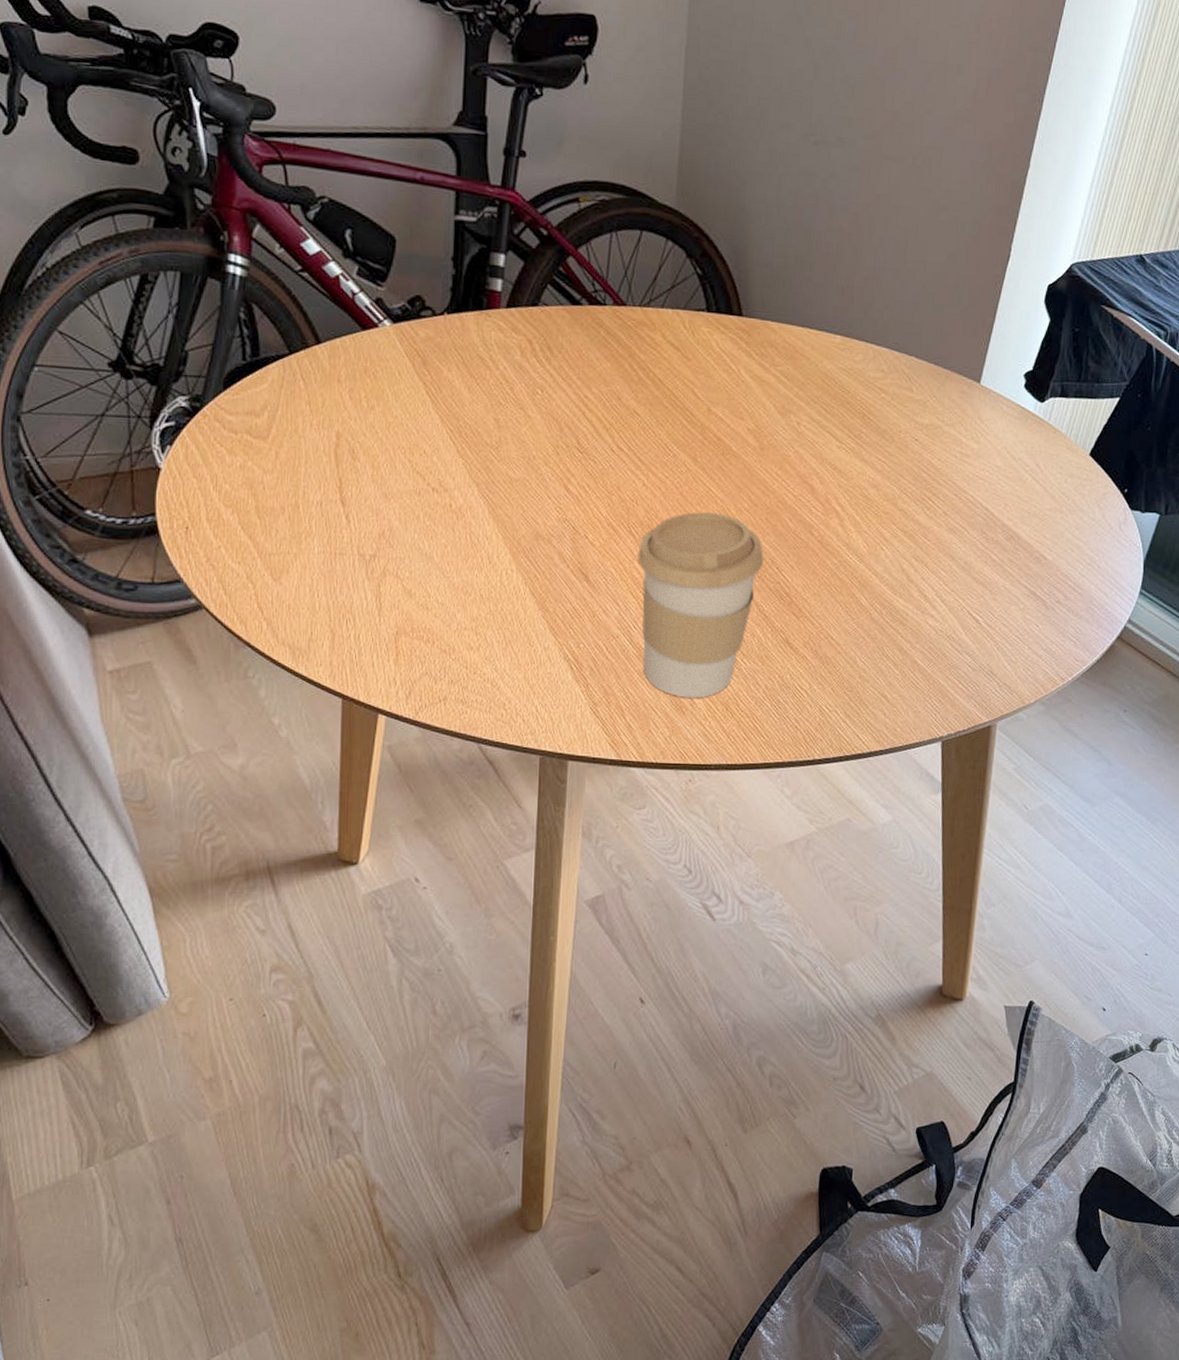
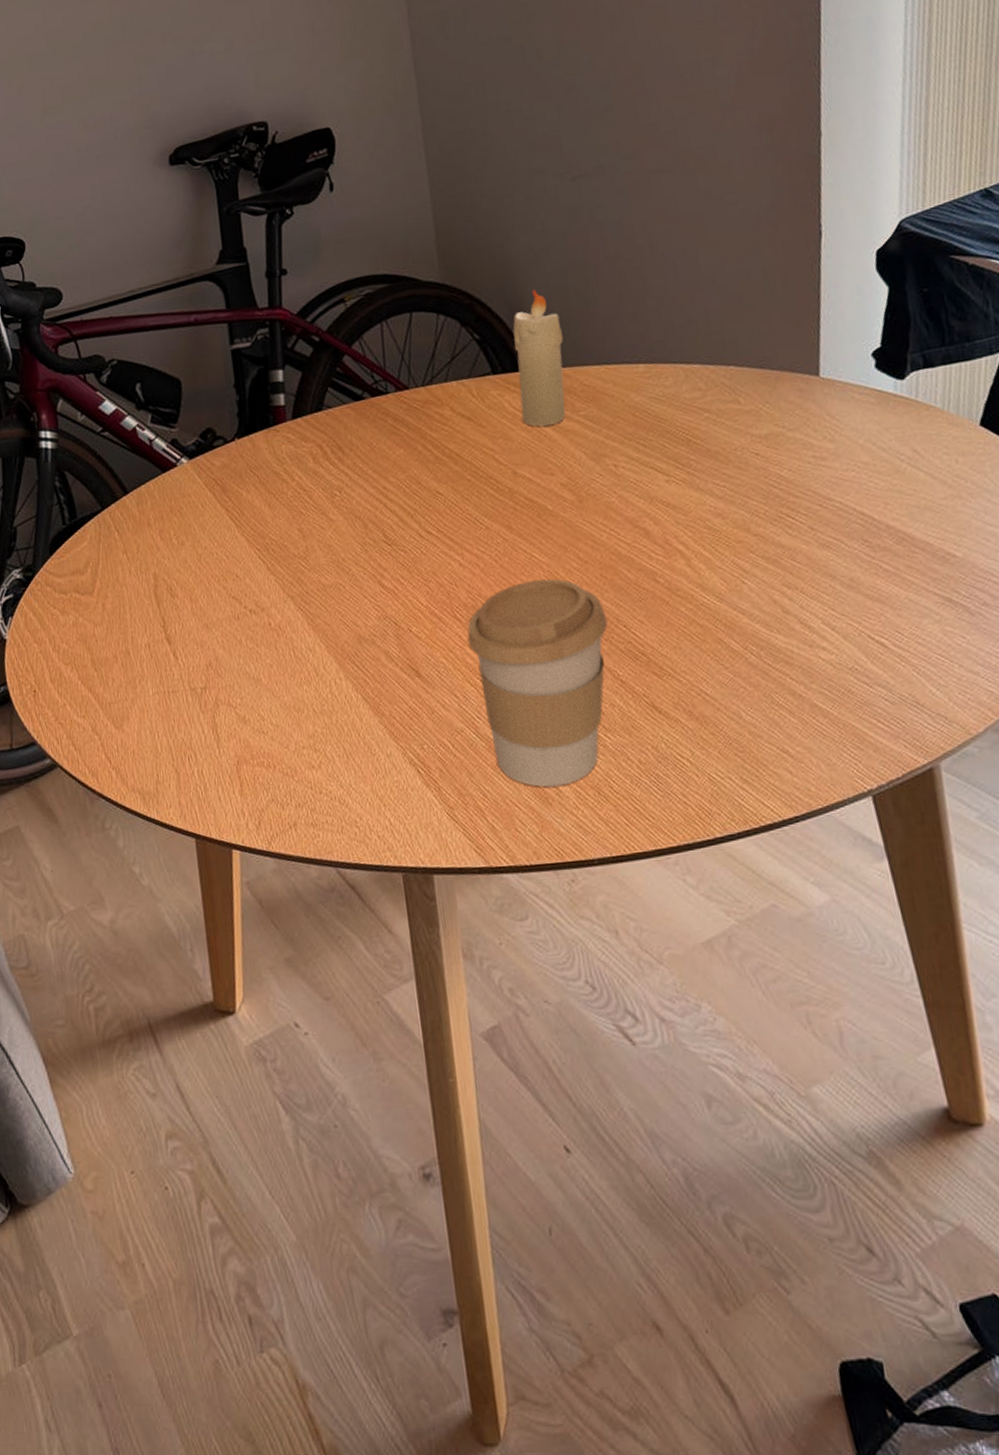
candle: none [725,240,777,373] -> present [512,289,566,427]

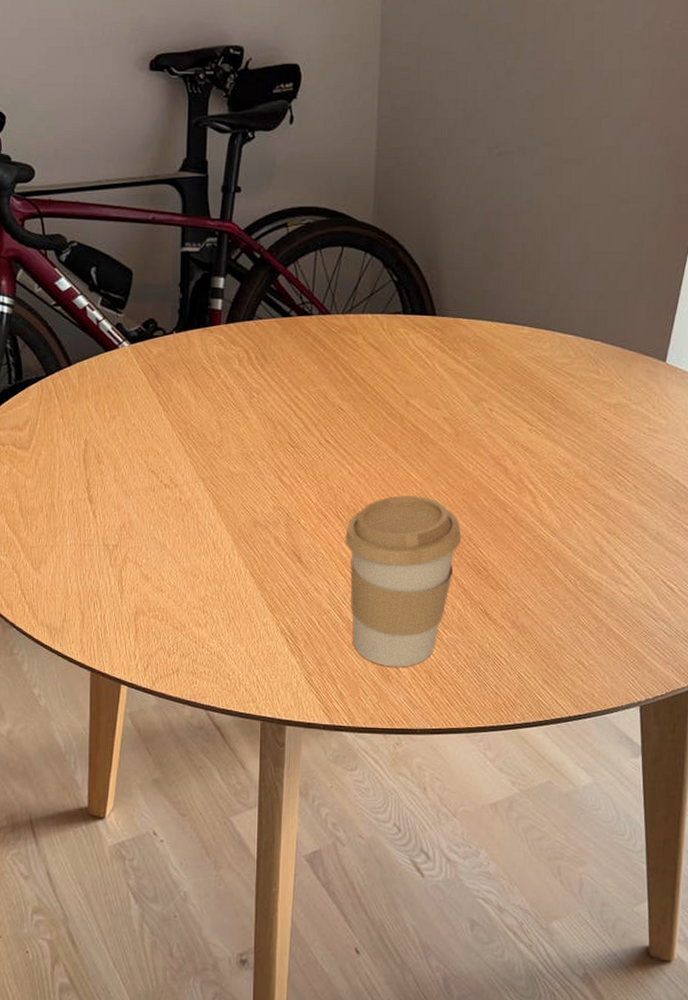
candle: present [512,289,566,427] -> none [421,246,467,366]

